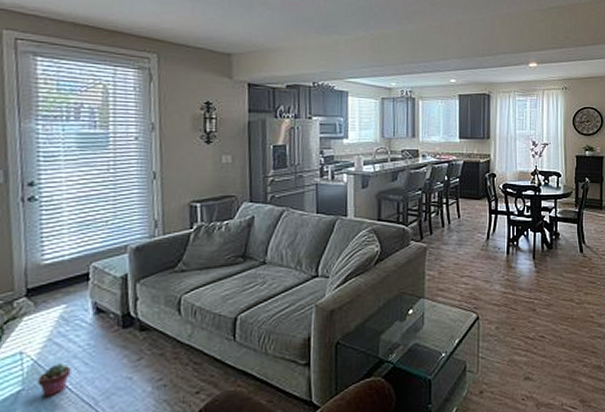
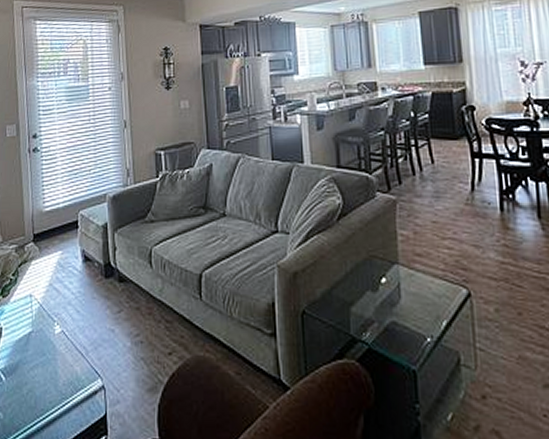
potted succulent: present [37,363,71,398] -> none [43,309,67,342]

